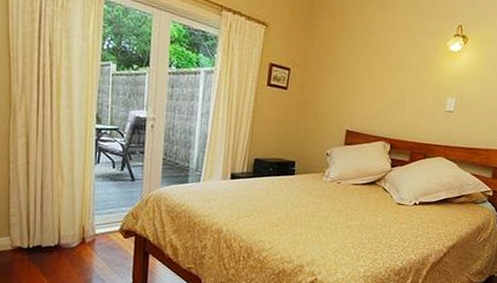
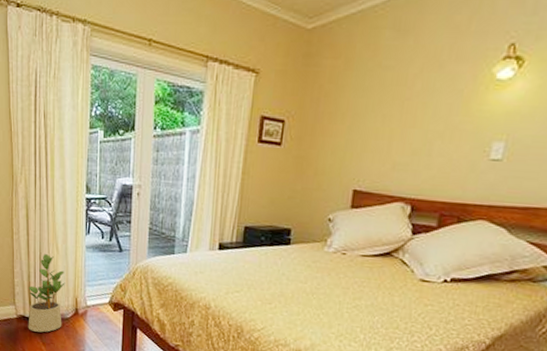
potted plant: none [25,183,71,264] -> present [28,254,65,333]

